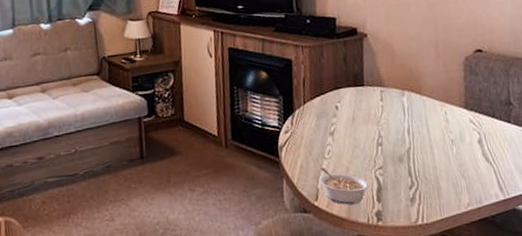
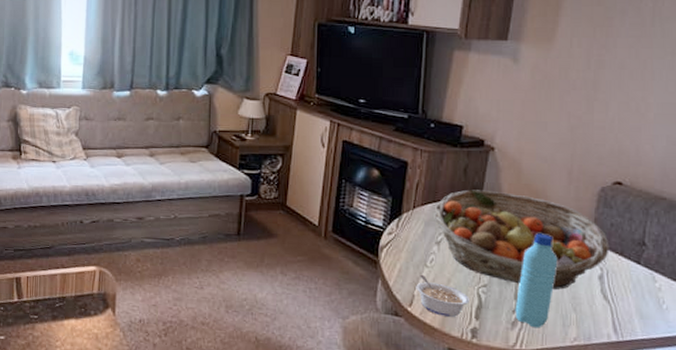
fruit basket: none [323,75,483,161] -> present [434,189,610,290]
water bottle: none [409,108,442,201] -> present [515,233,558,328]

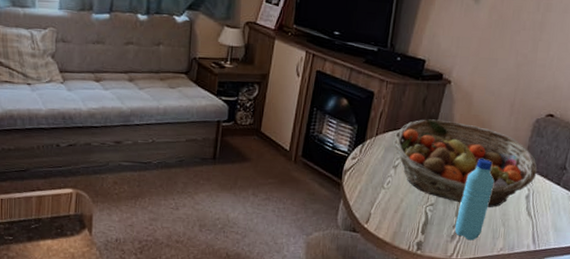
legume: present [416,274,469,317] -> none [373,195,418,232]

